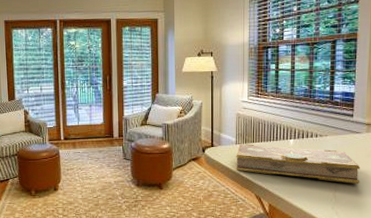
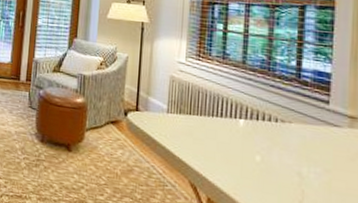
book: present [236,144,361,184] -> none [166,114,341,196]

